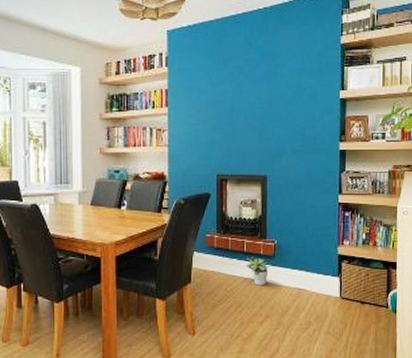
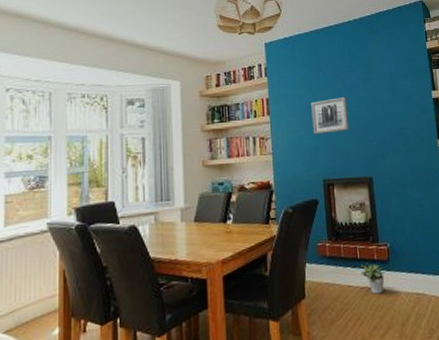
wall art: none [210,92,249,130] -> present [311,97,350,135]

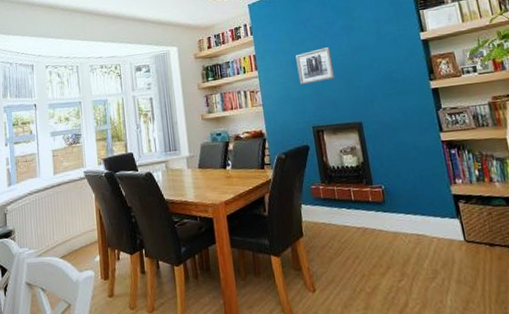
potted plant: present [361,262,385,294] -> none [356,204,382,234]

